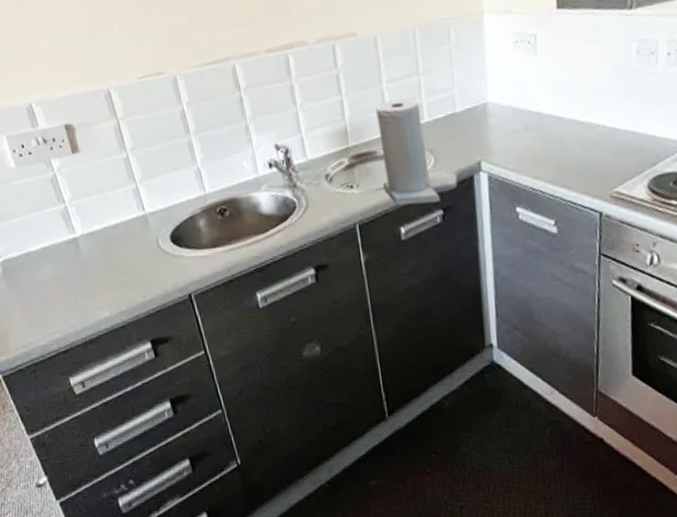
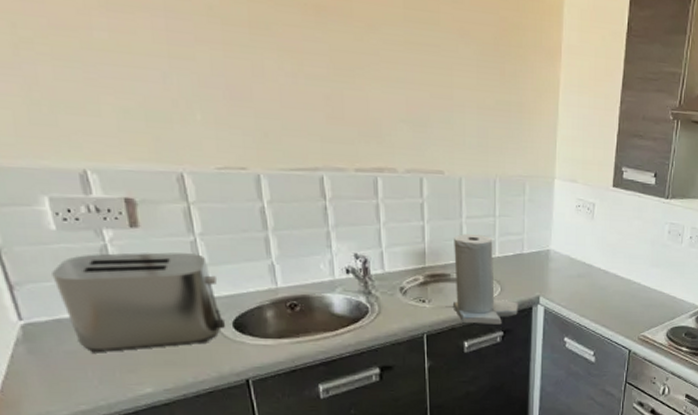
toaster: none [17,170,164,283] -> present [52,252,225,353]

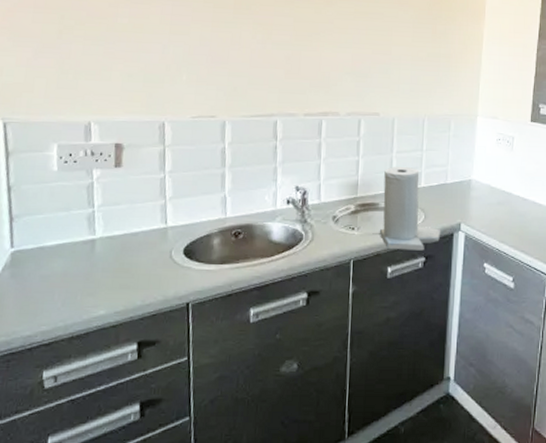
toaster: present [52,252,225,353] -> none [45,188,177,278]

